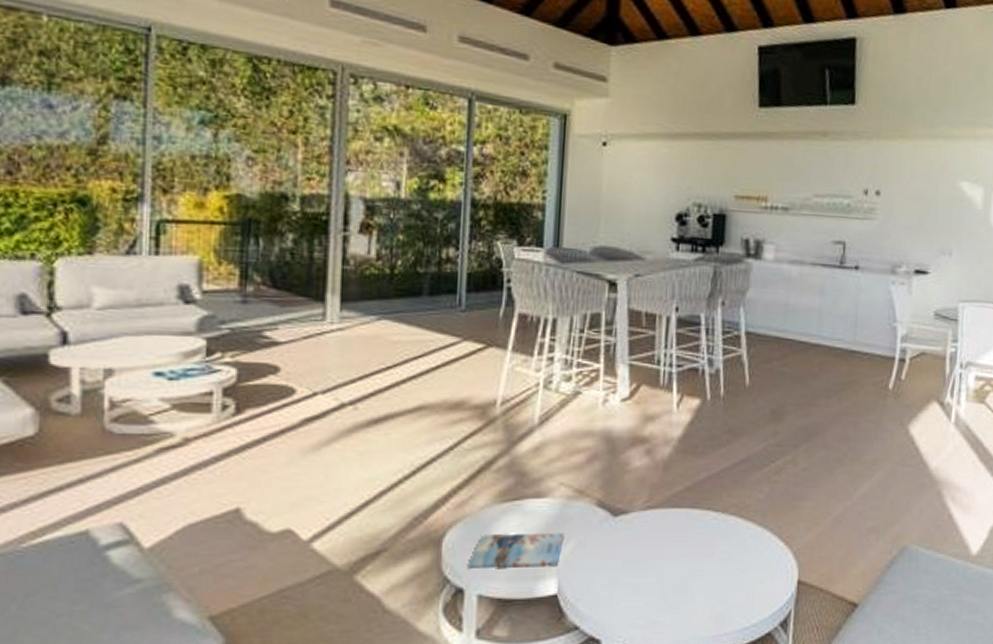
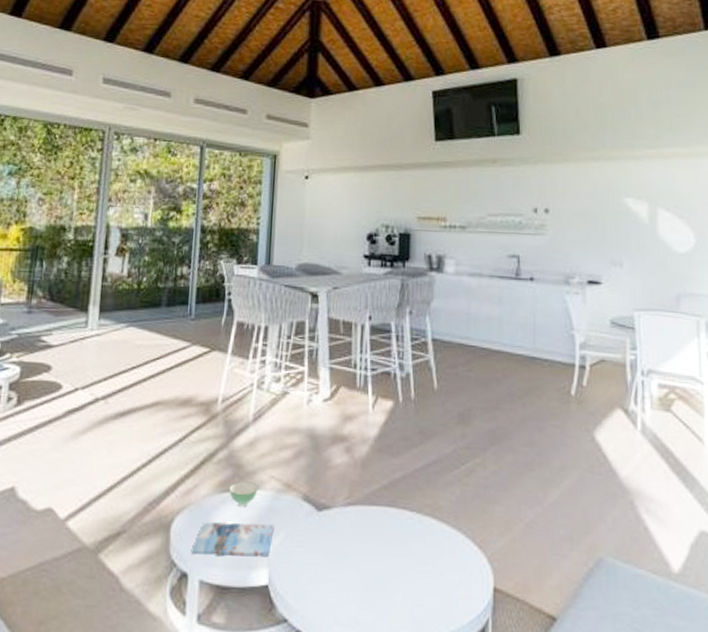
bowl: none [510,490,546,517] -> present [228,481,259,508]

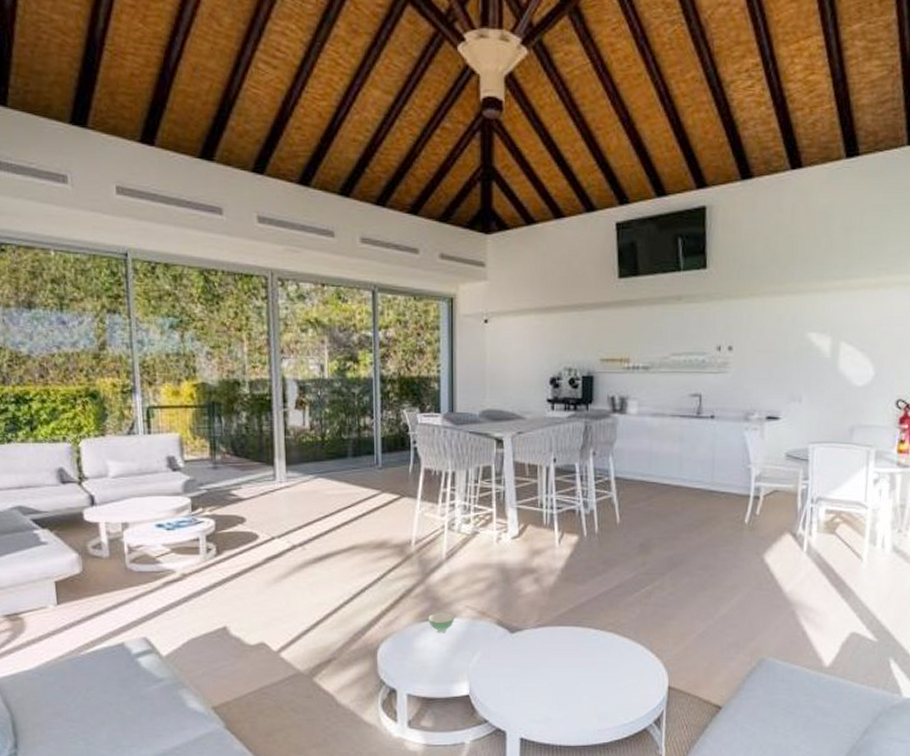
magazine: present [192,522,276,557] -> none [398,645,473,674]

